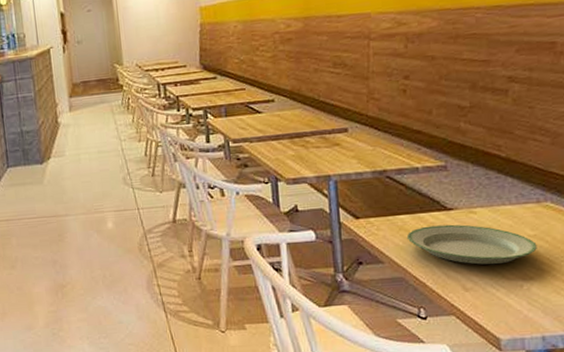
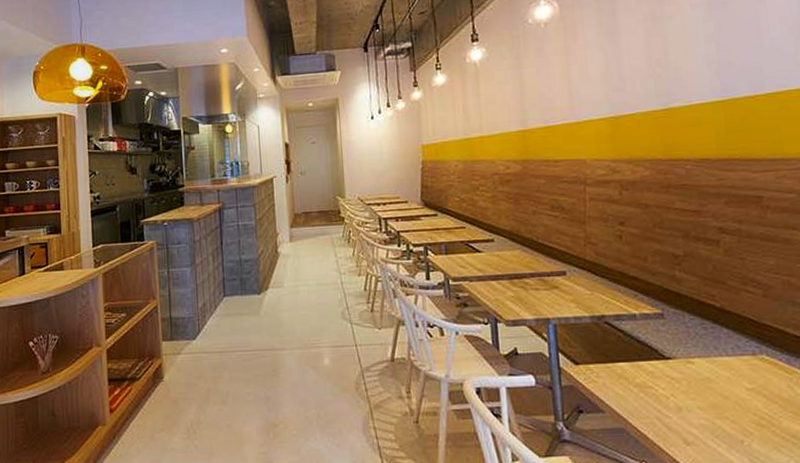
plate: present [406,224,537,265] -> none [626,374,756,418]

